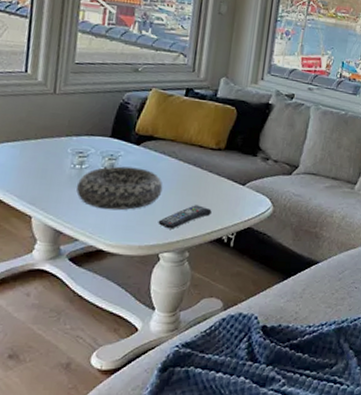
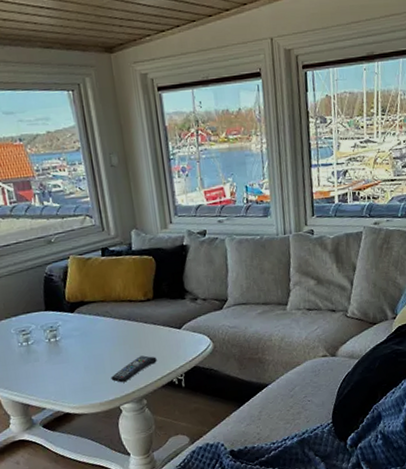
decorative bowl: present [76,166,163,211] -> none [29,333,107,377]

